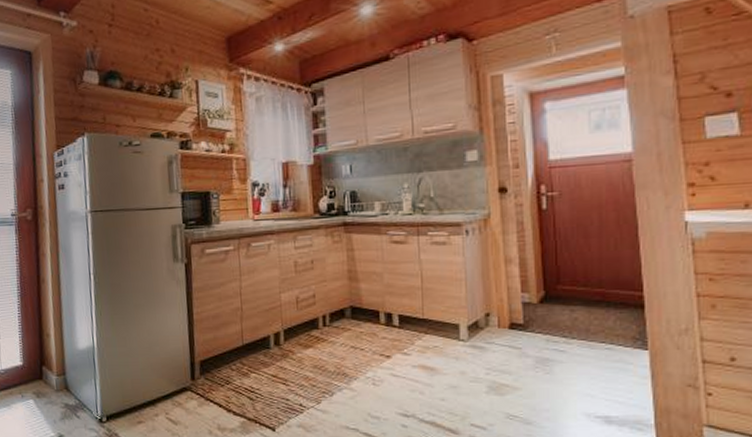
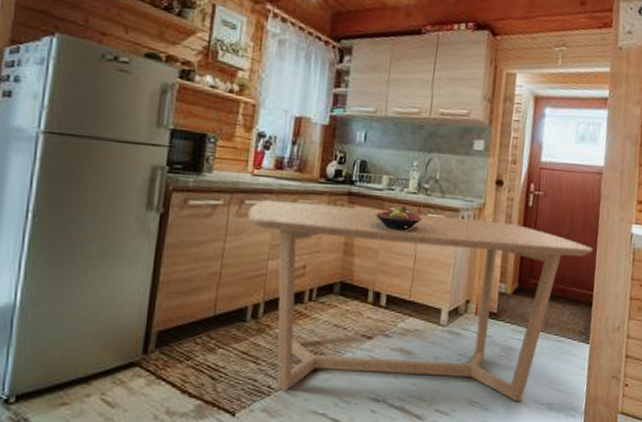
dining table: none [256,229,634,416] -> present [248,200,593,402]
fruit bowl: none [373,228,423,253] -> present [374,205,422,231]

